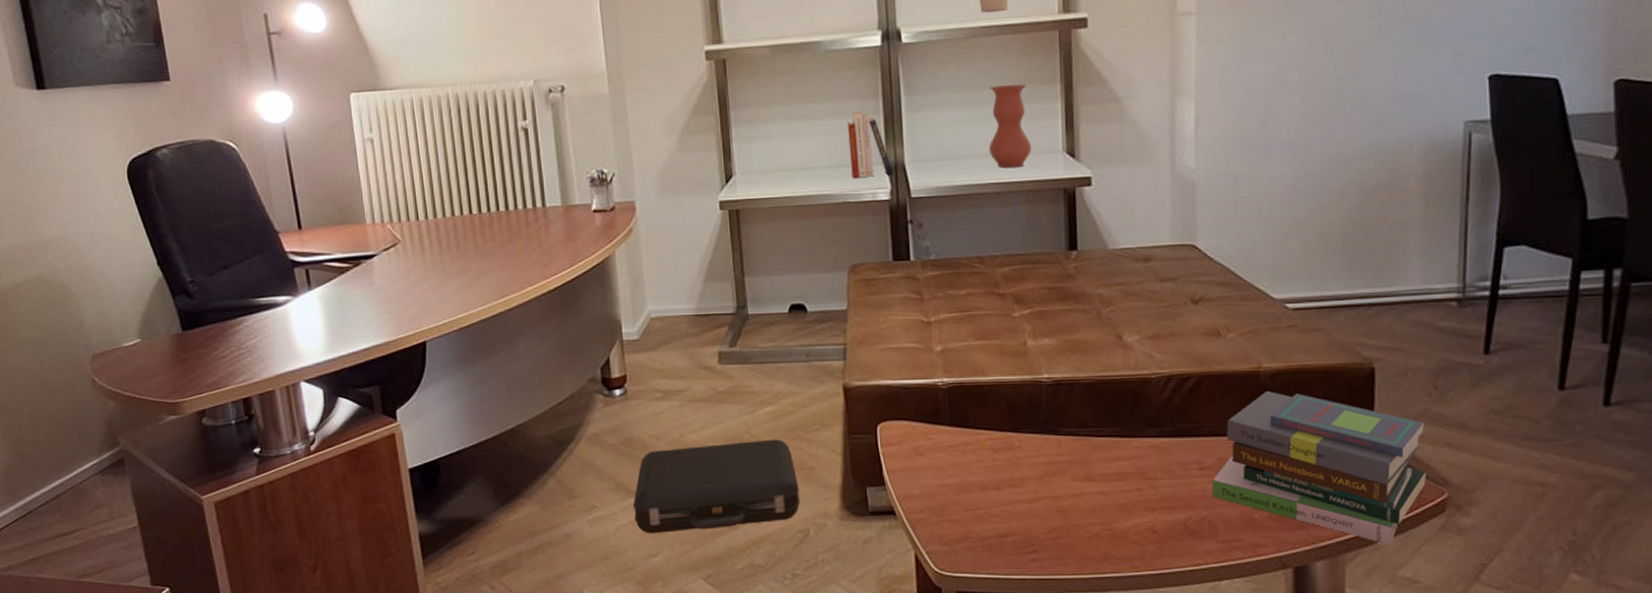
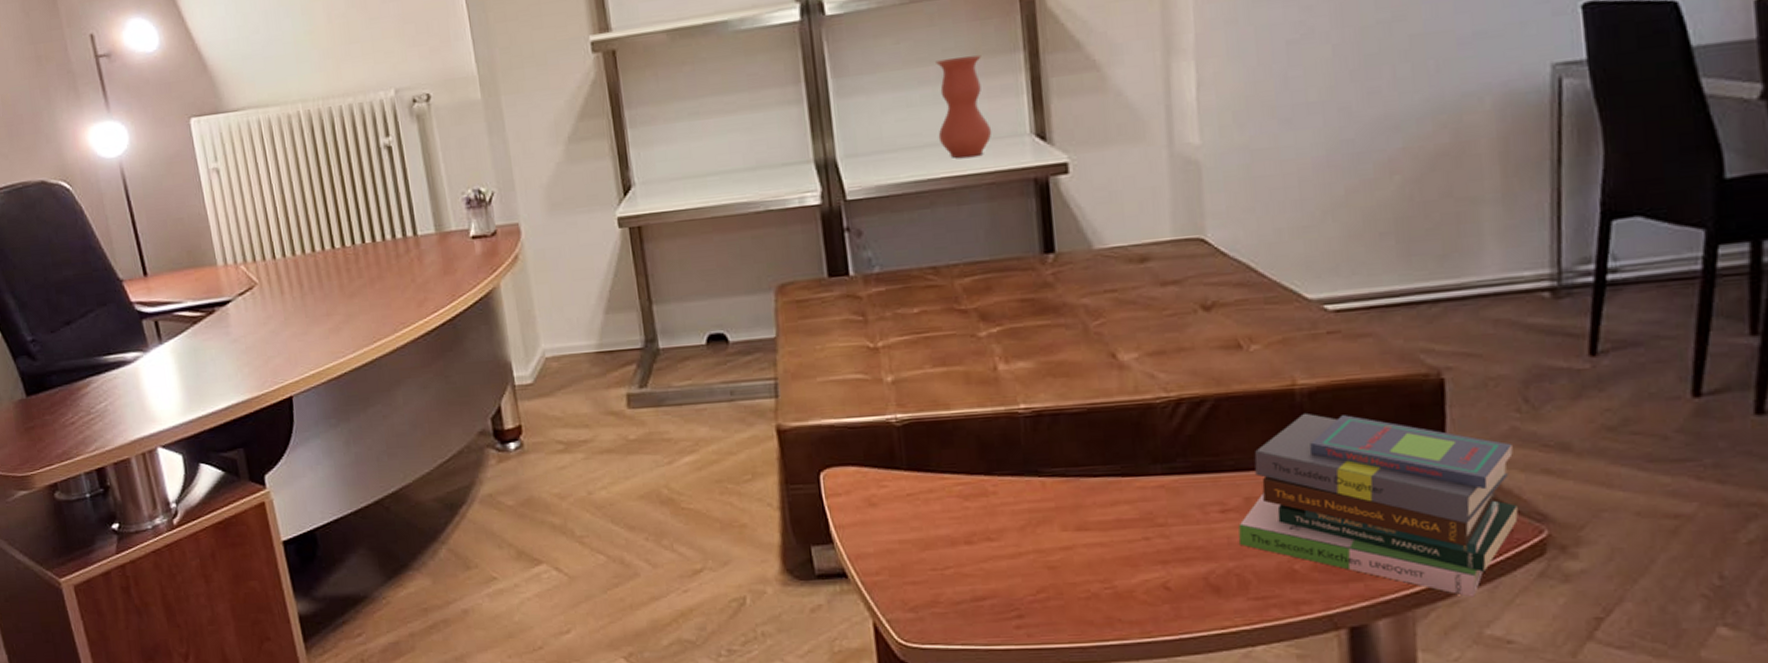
briefcase: present [633,439,800,534] -> none [538,493,732,608]
books: present [848,111,894,179] -> none [765,101,824,182]

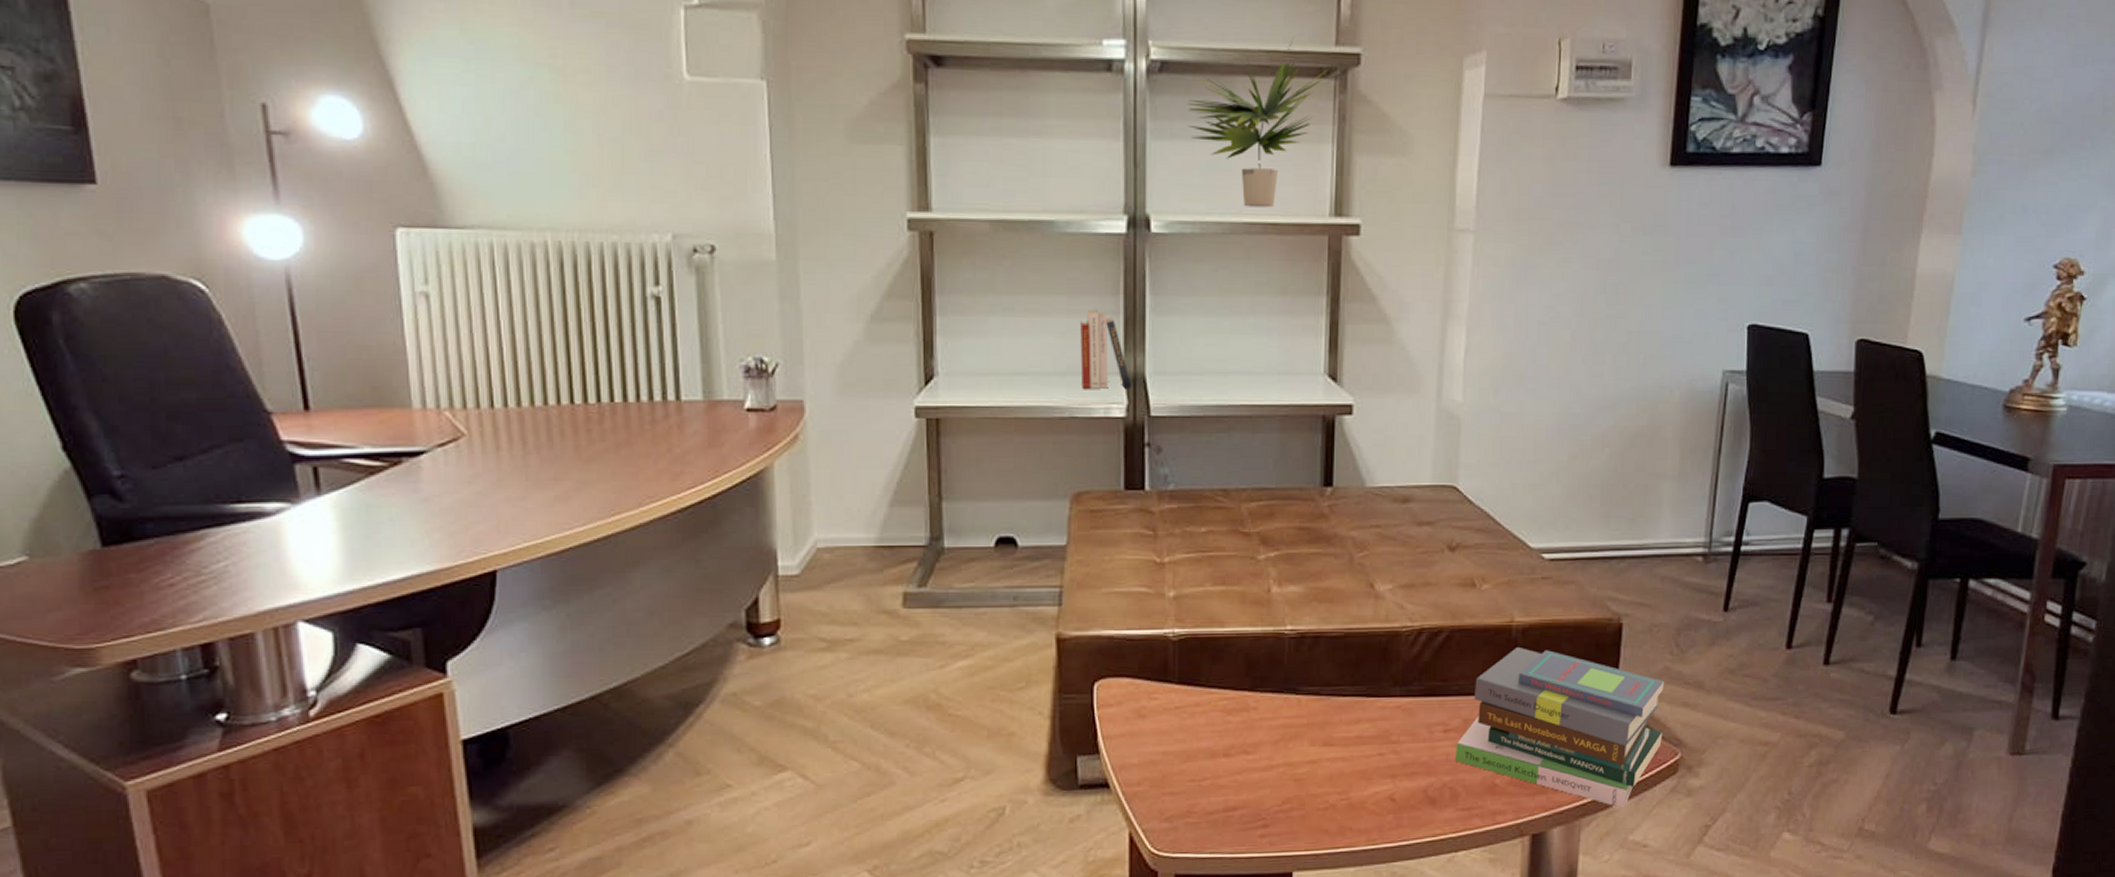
books: none [765,101,824,182] -> present [1080,310,1132,390]
vase: present [936,55,992,158] -> none [1242,293,1291,388]

